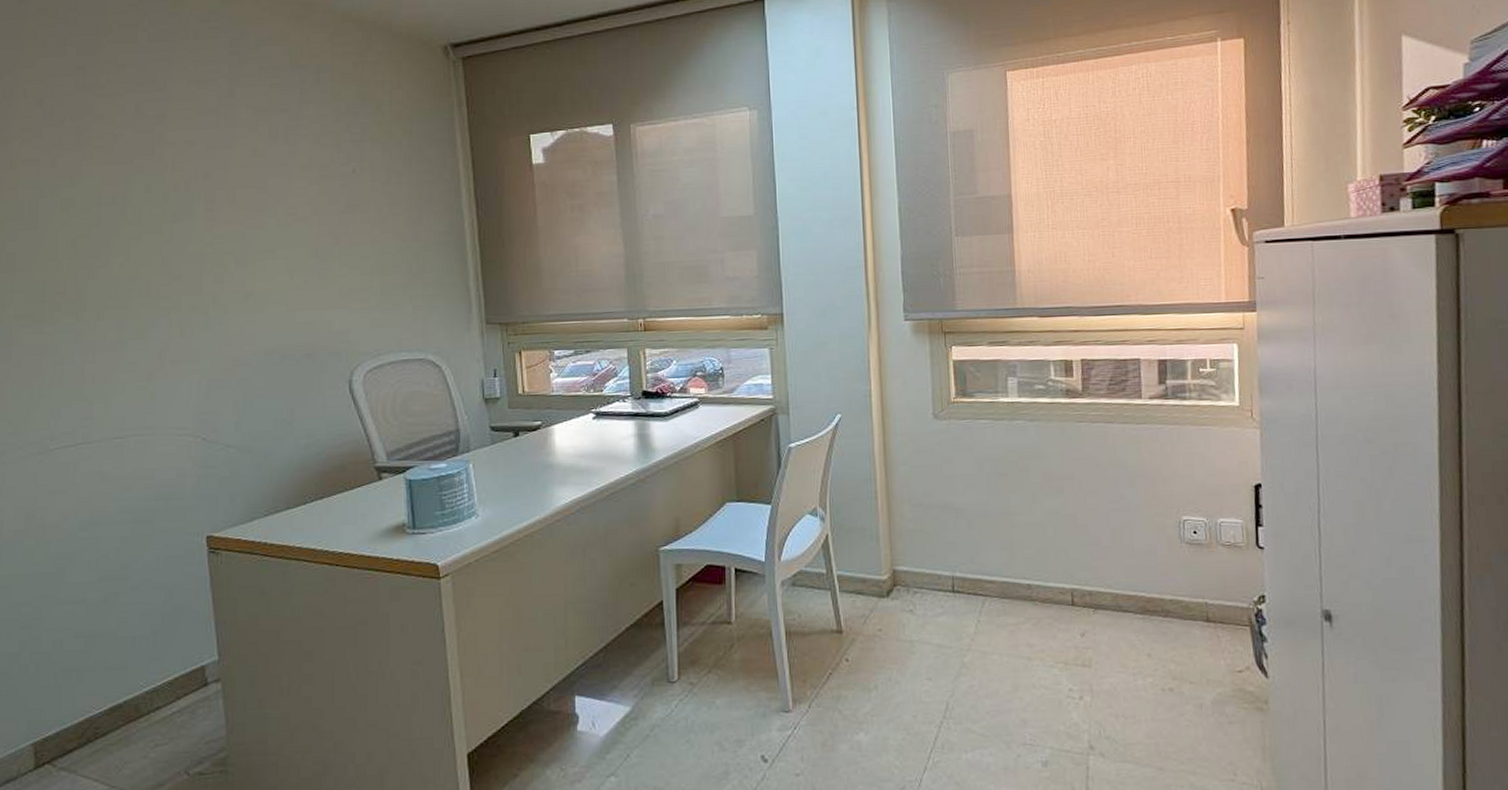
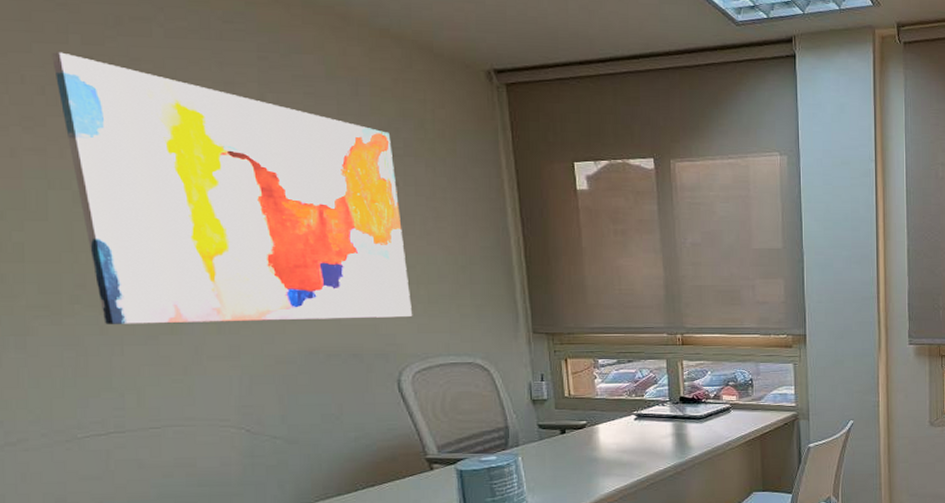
wall art: none [50,64,366,331] -> present [51,52,413,324]

